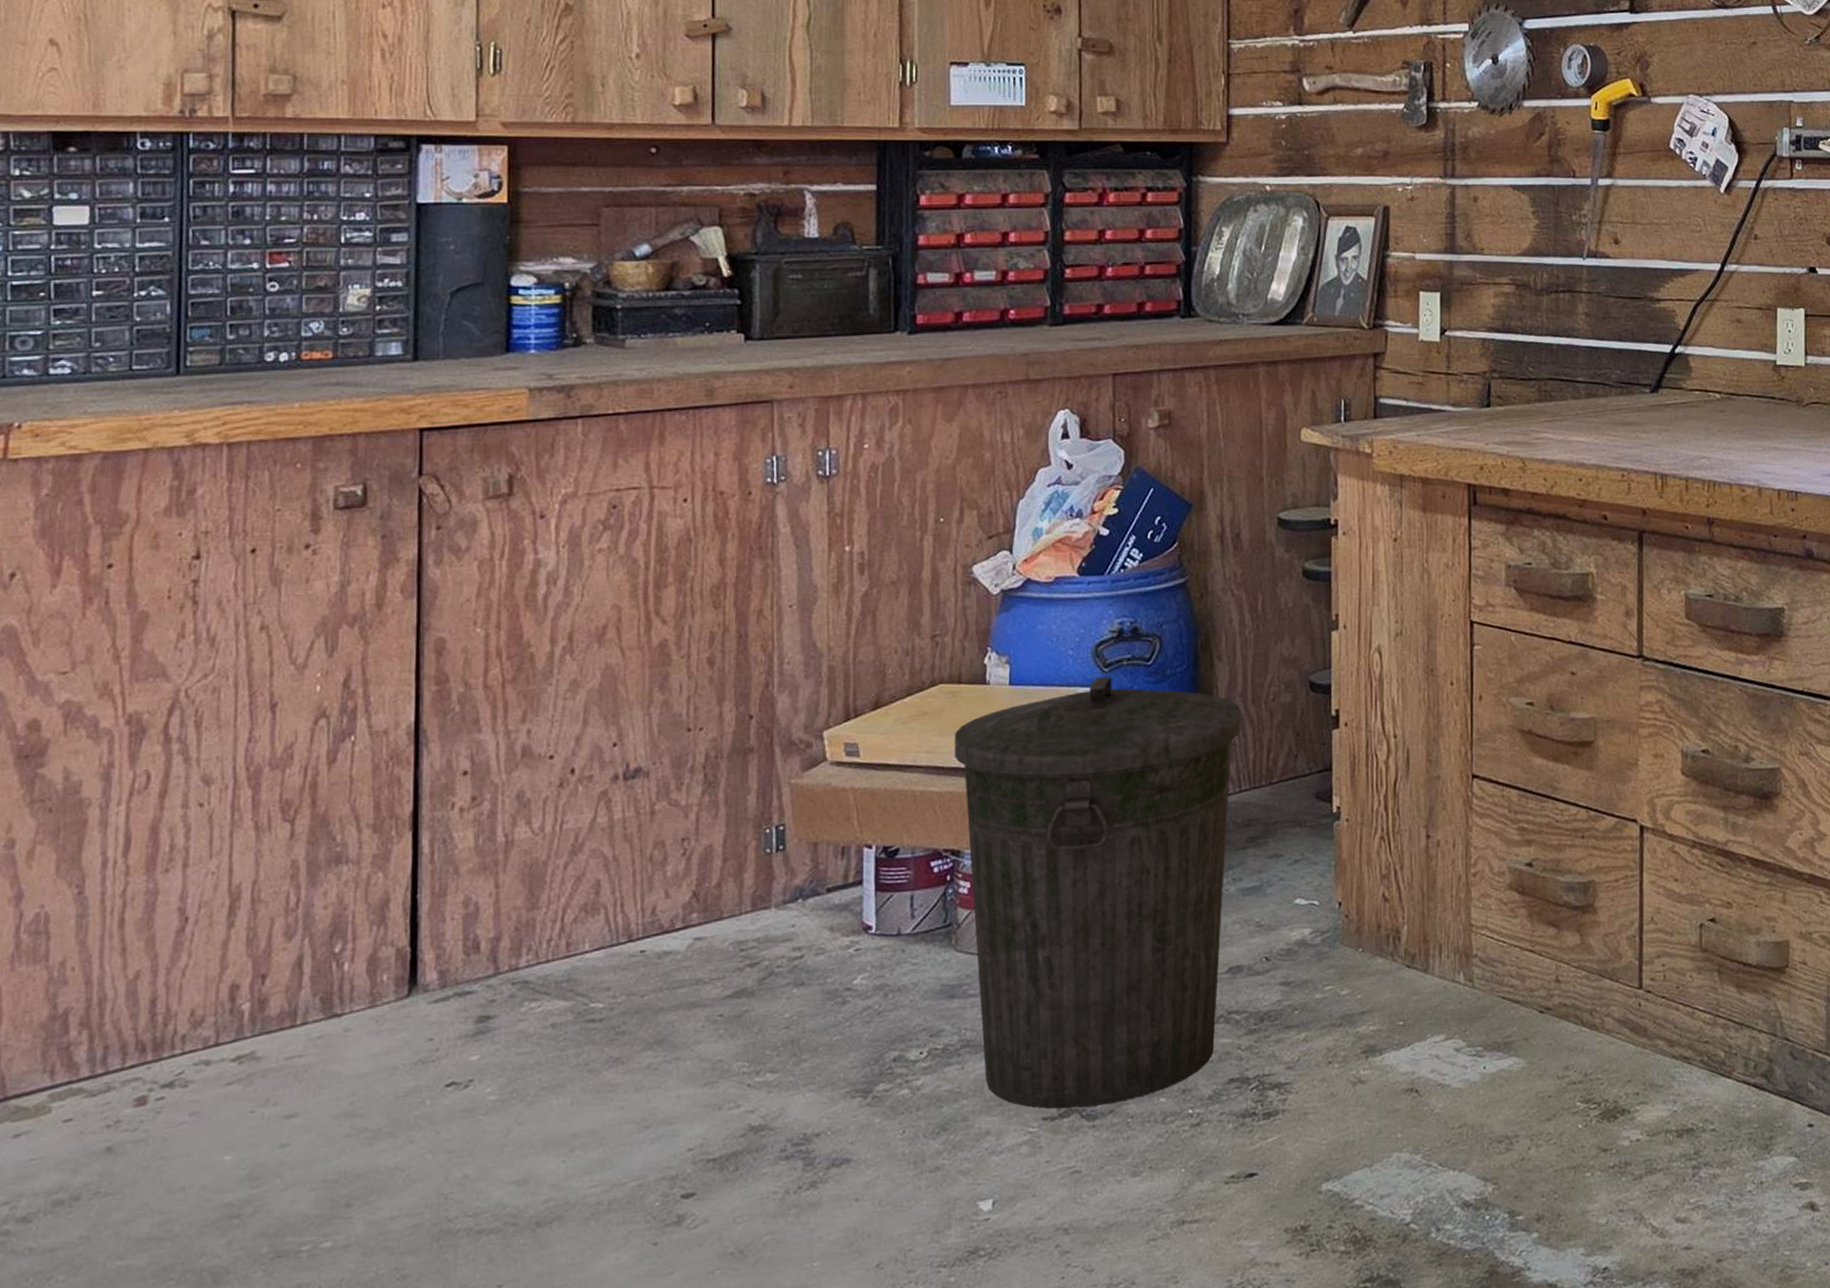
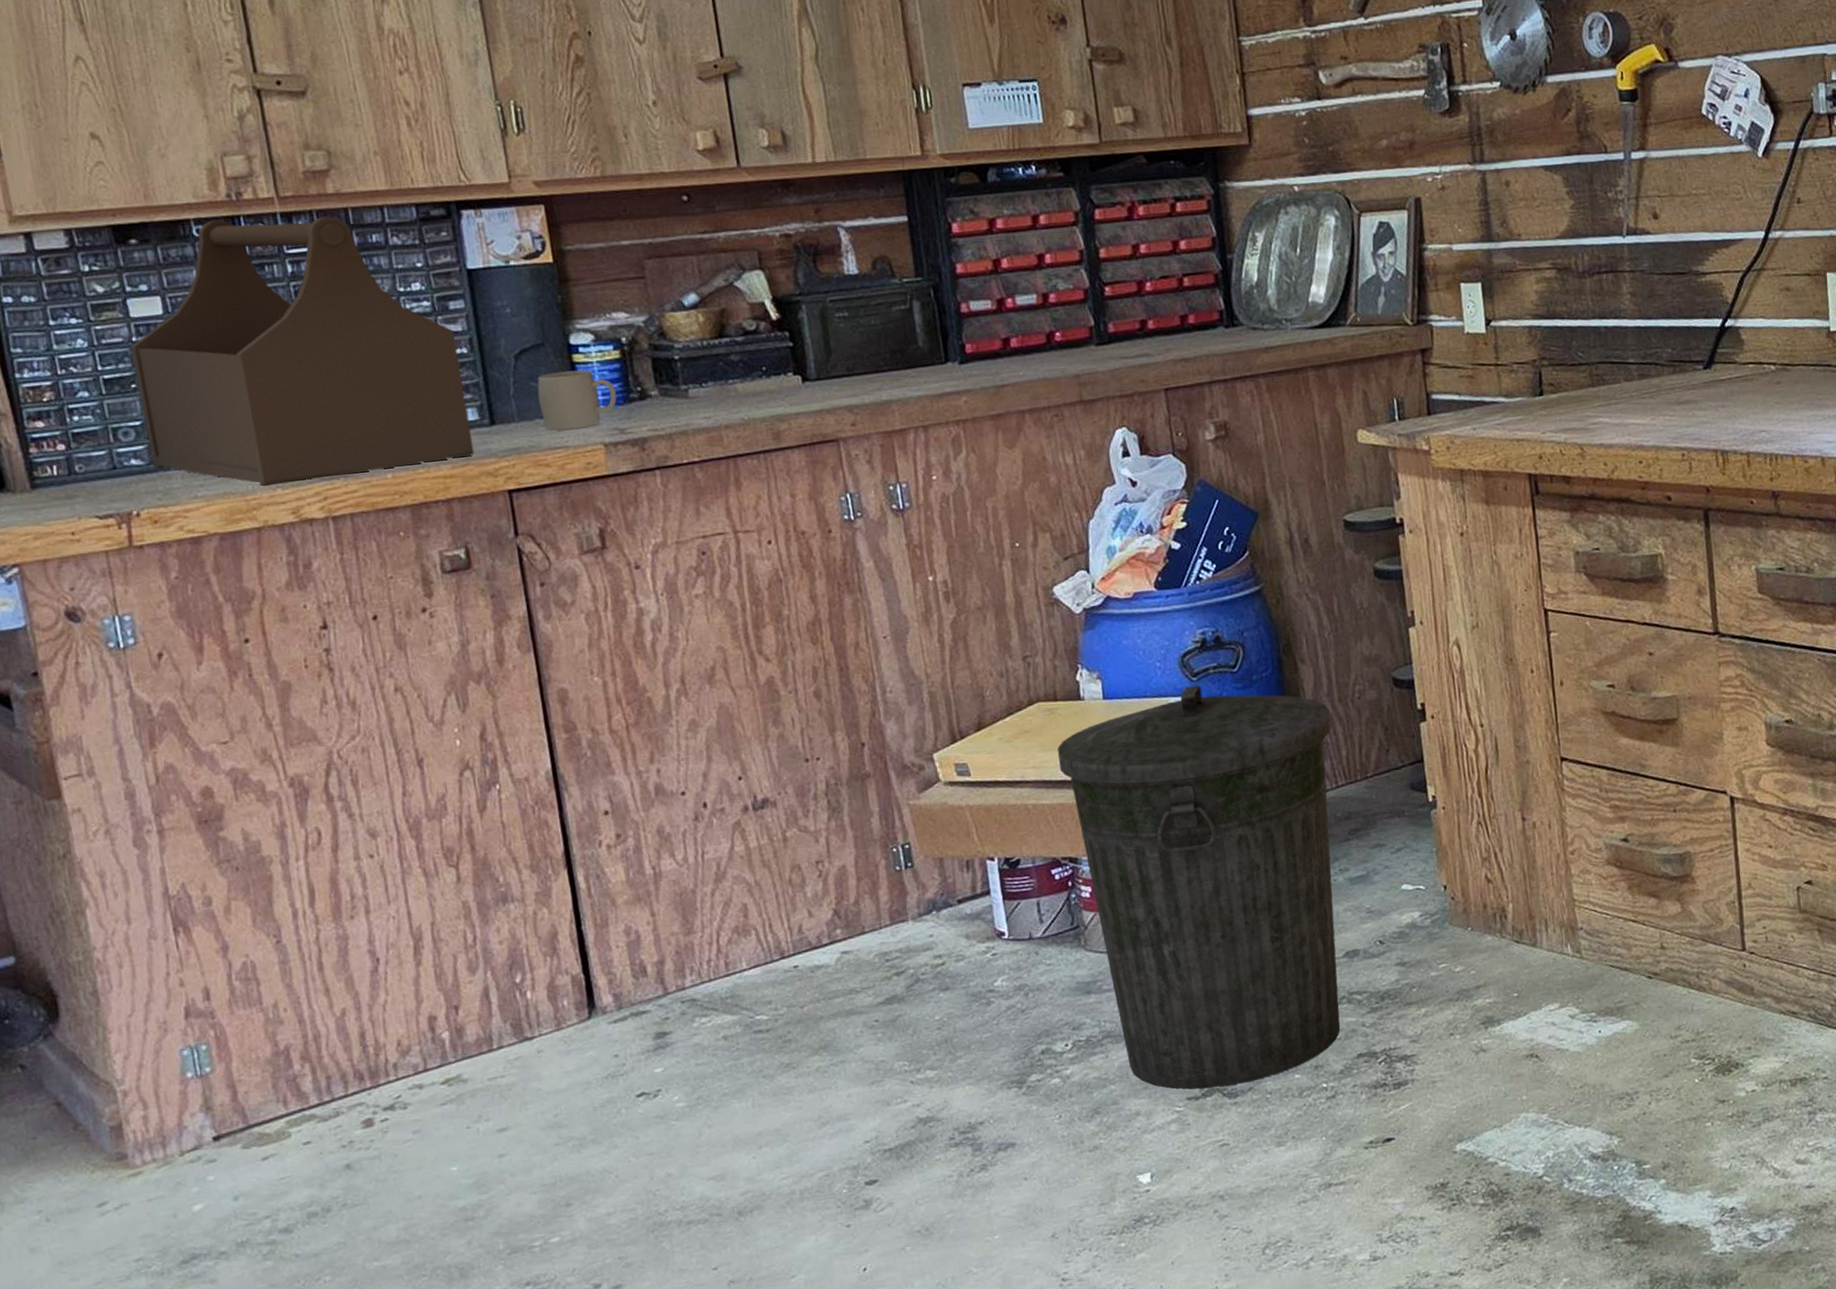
tool box: none [46,135,392,407] -> present [131,216,475,487]
mug: none [467,312,550,371] -> present [537,370,617,431]

